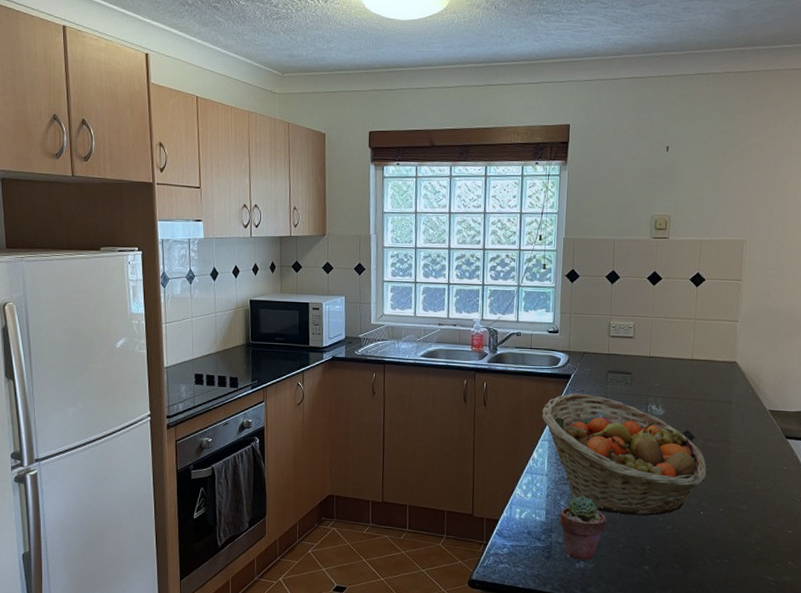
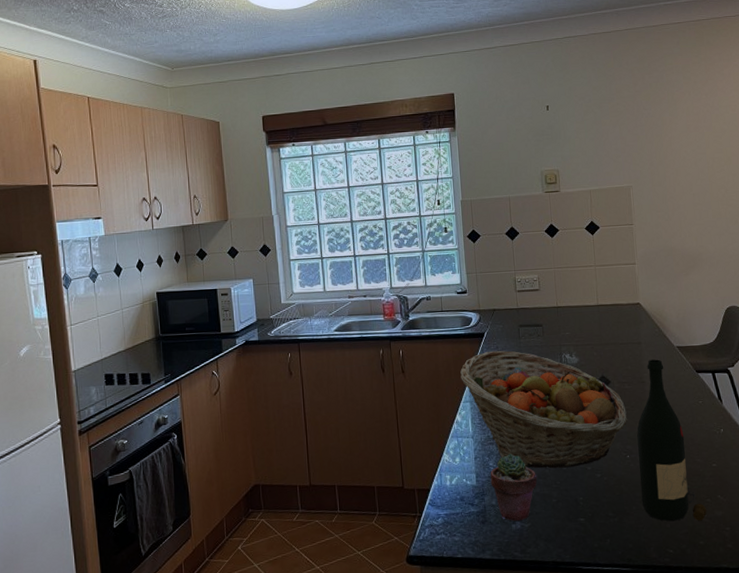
wine bottle: none [709,420,775,584] -> present [637,359,707,522]

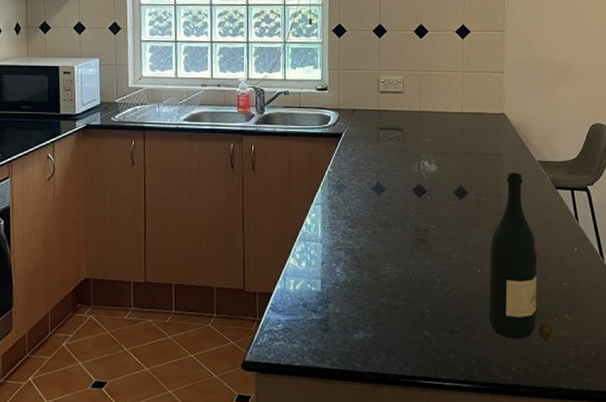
fruit basket: present [460,350,627,469] -> none [314,152,481,279]
potted succulent: present [490,453,537,521] -> none [336,261,385,331]

